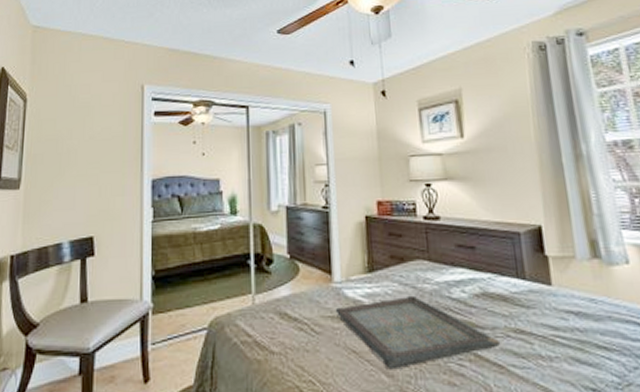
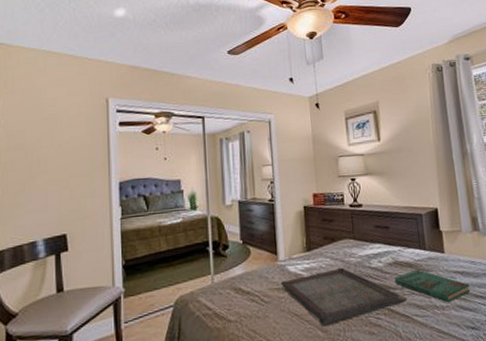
book: none [483,304,590,353] -> present [394,269,471,303]

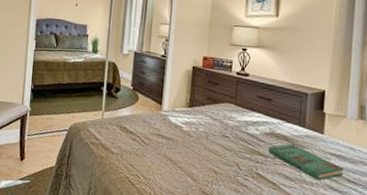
serving tray: present [280,267,408,327] -> none [161,127,278,176]

